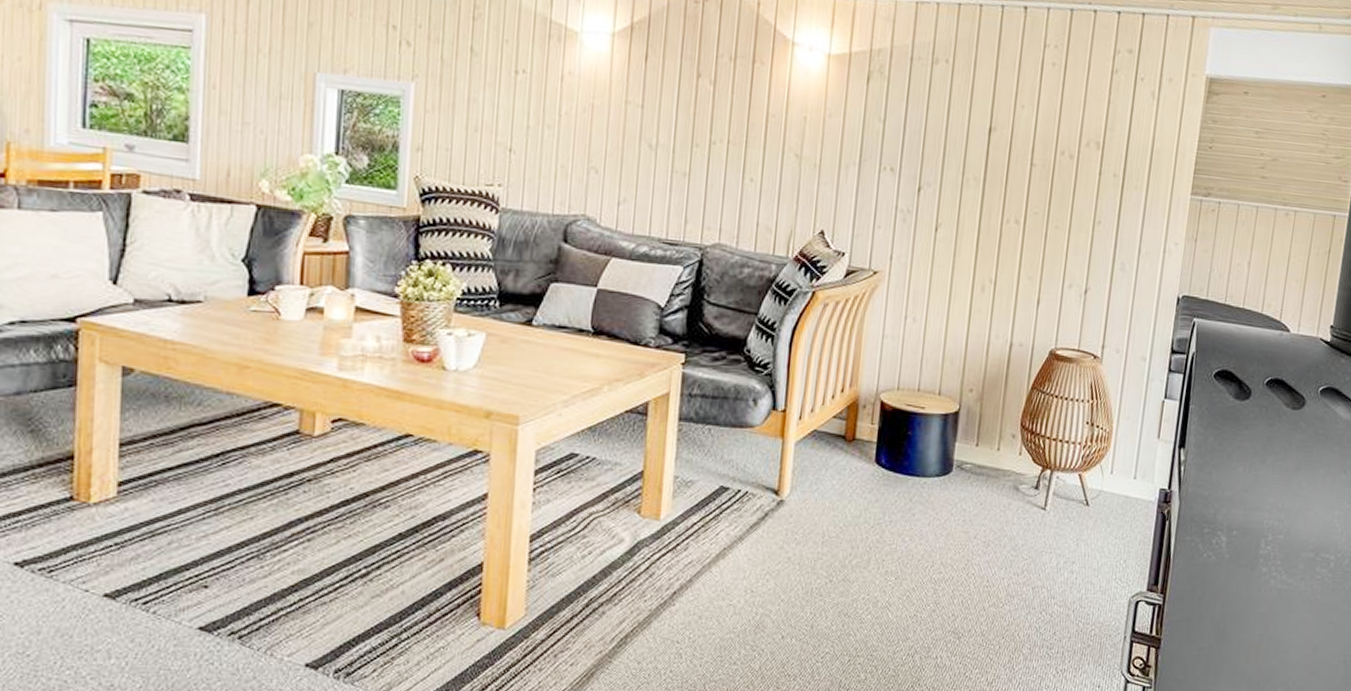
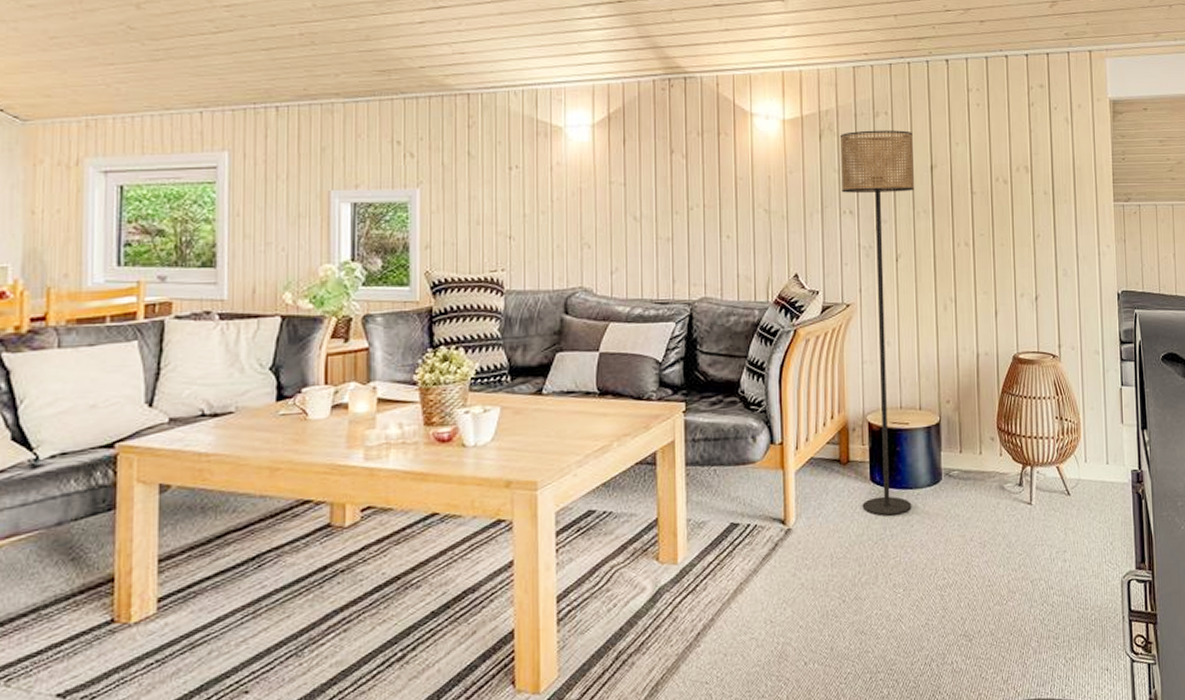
floor lamp: none [863,77,974,501] -> present [839,130,914,516]

